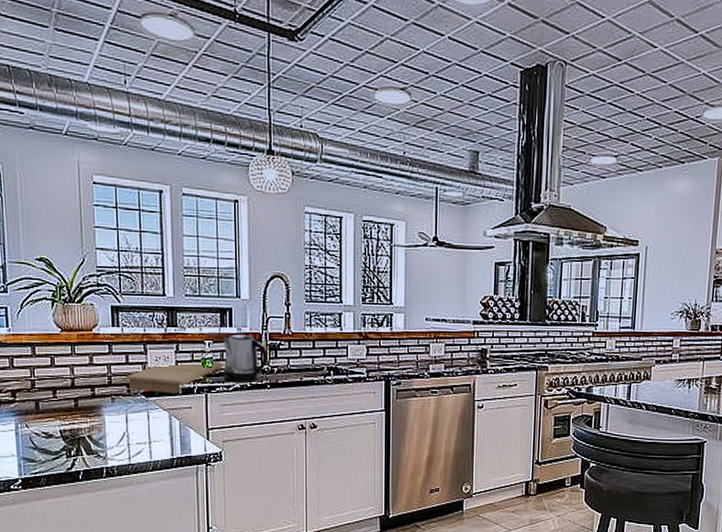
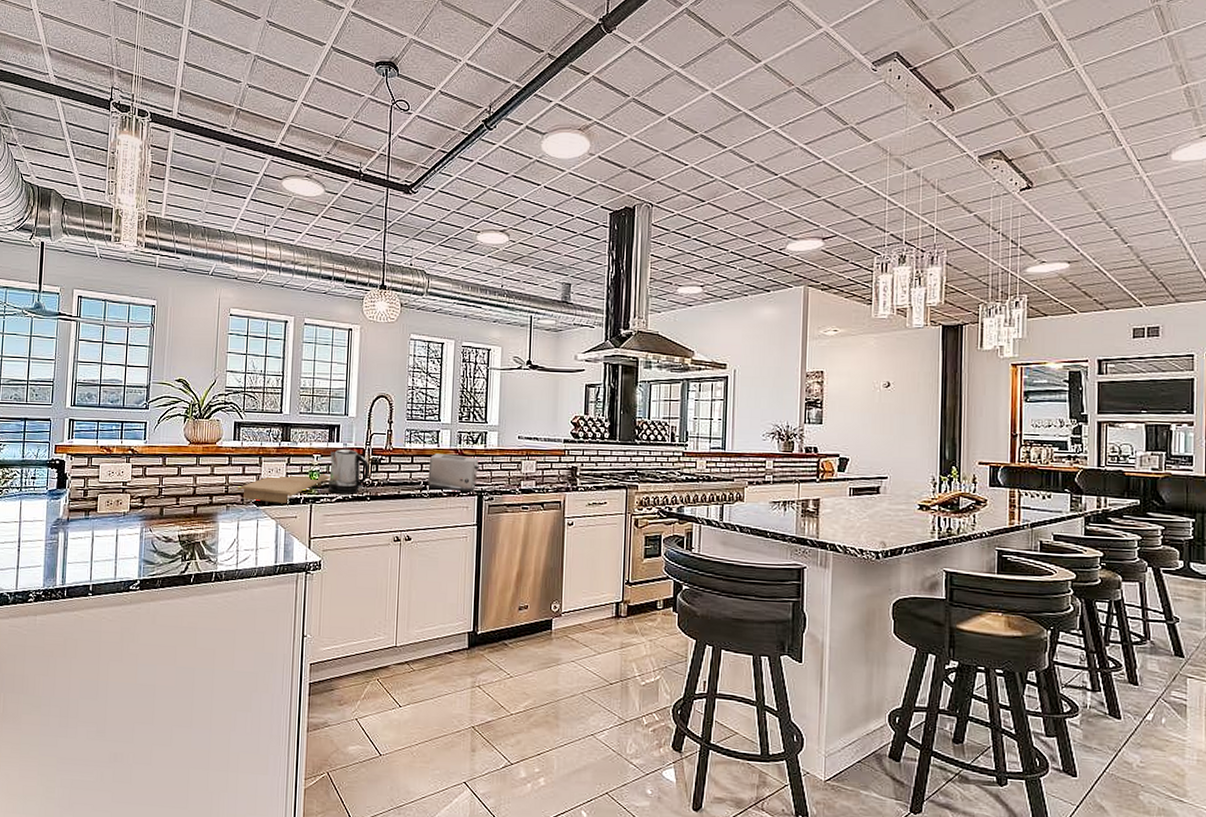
toaster: none [332,338,386,378] -> present [428,454,480,493]

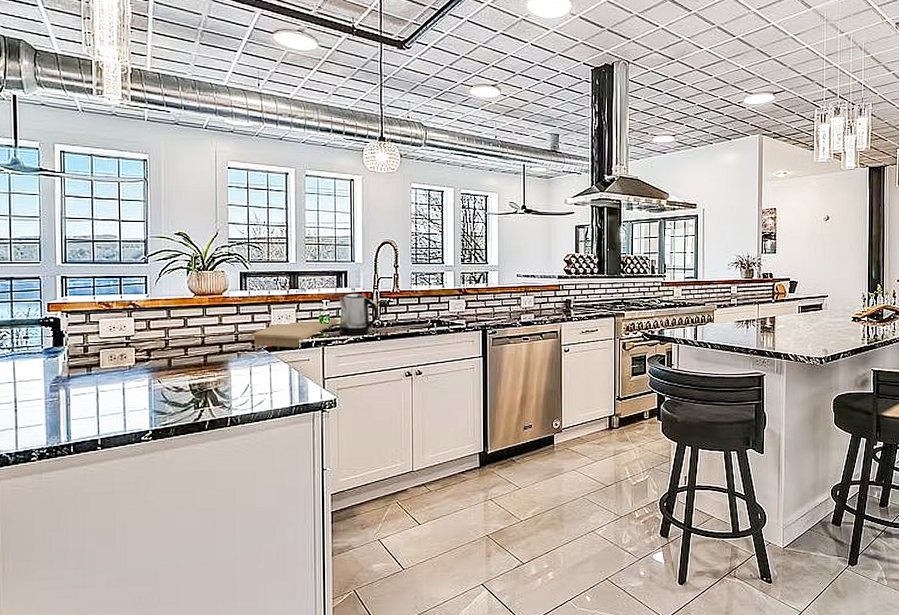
toaster: present [428,454,480,493] -> none [435,294,483,328]

